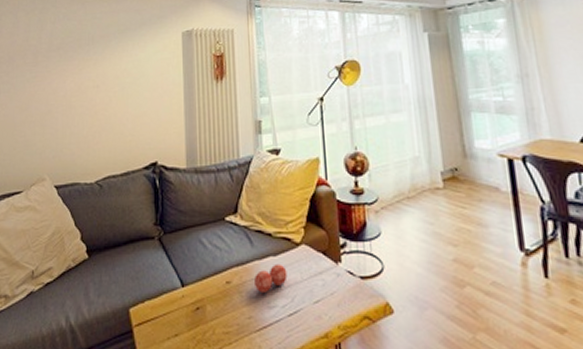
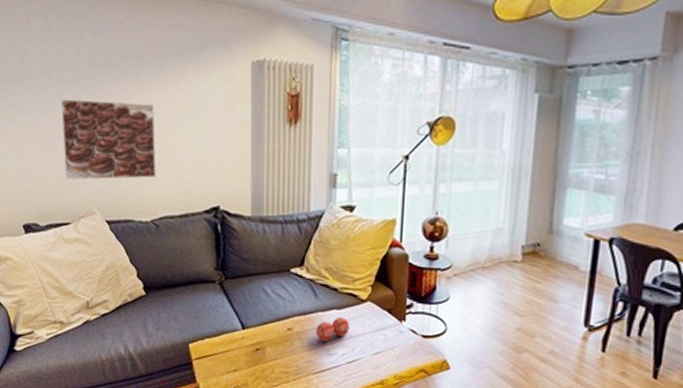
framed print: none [21,76,102,151] -> present [60,99,157,180]

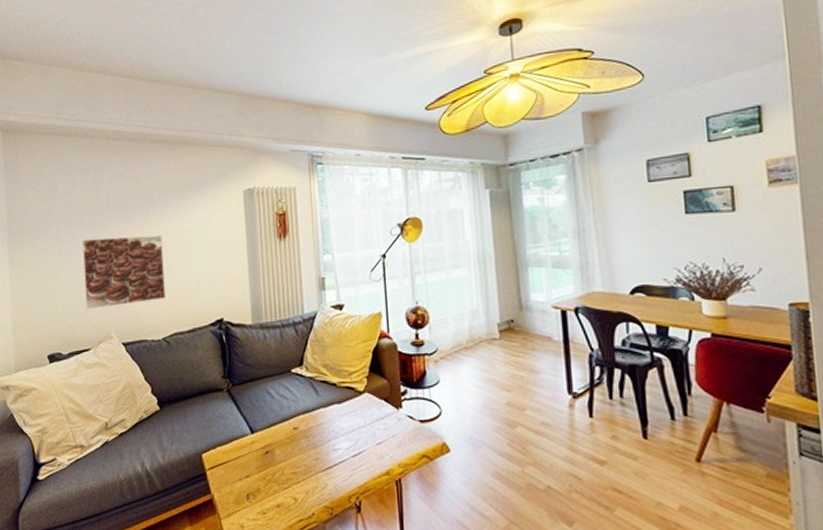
decorative ball: present [315,316,350,342] -> none [319,410,351,438]

